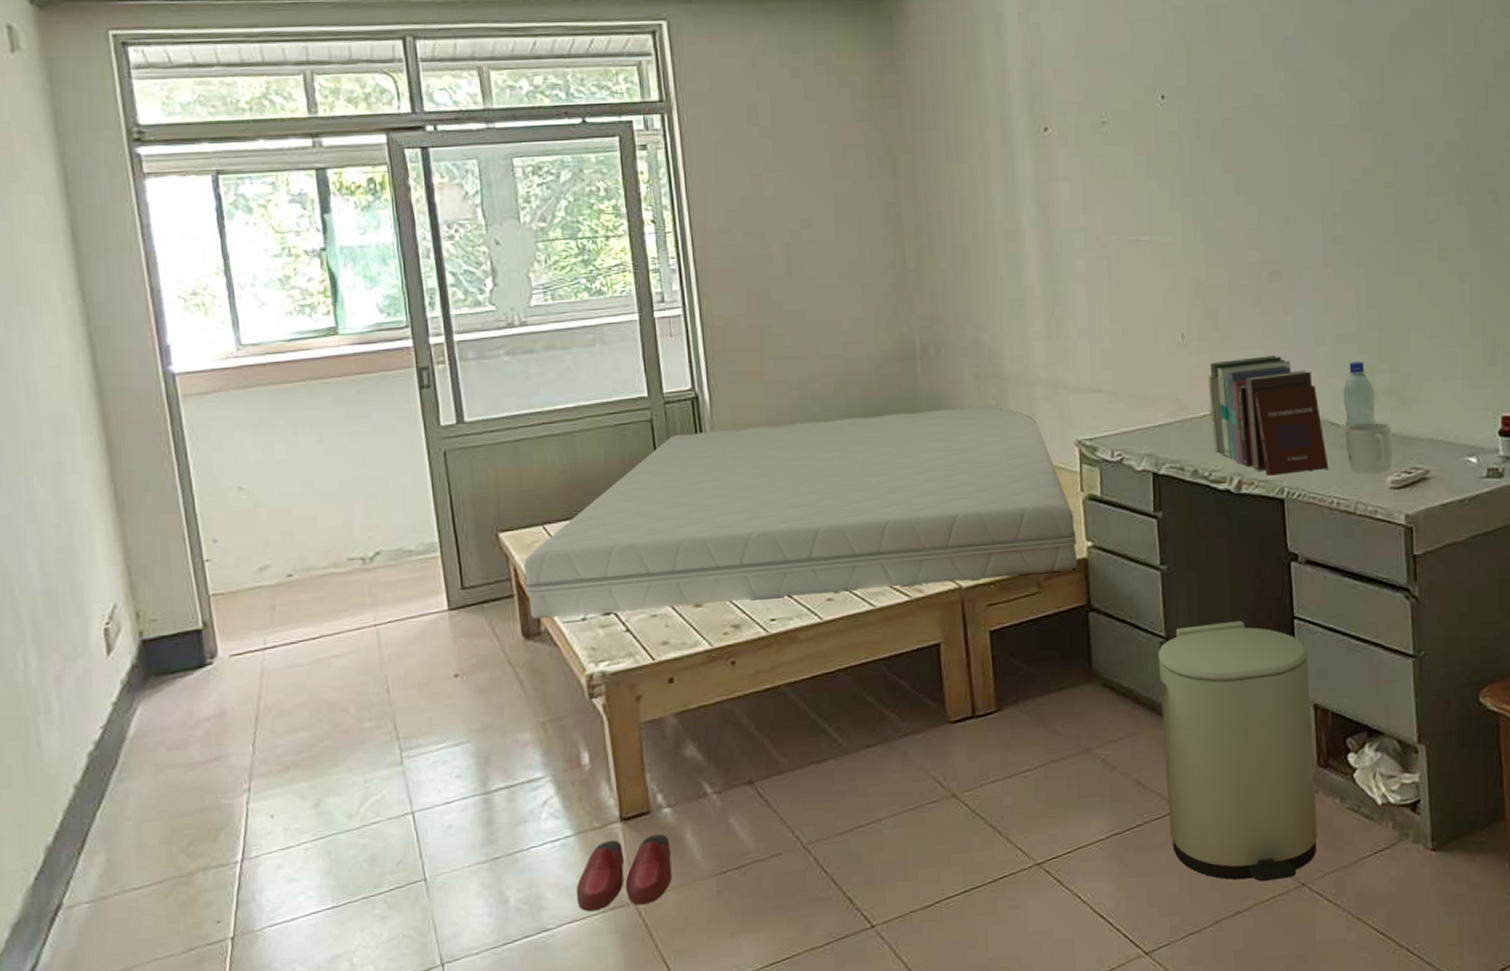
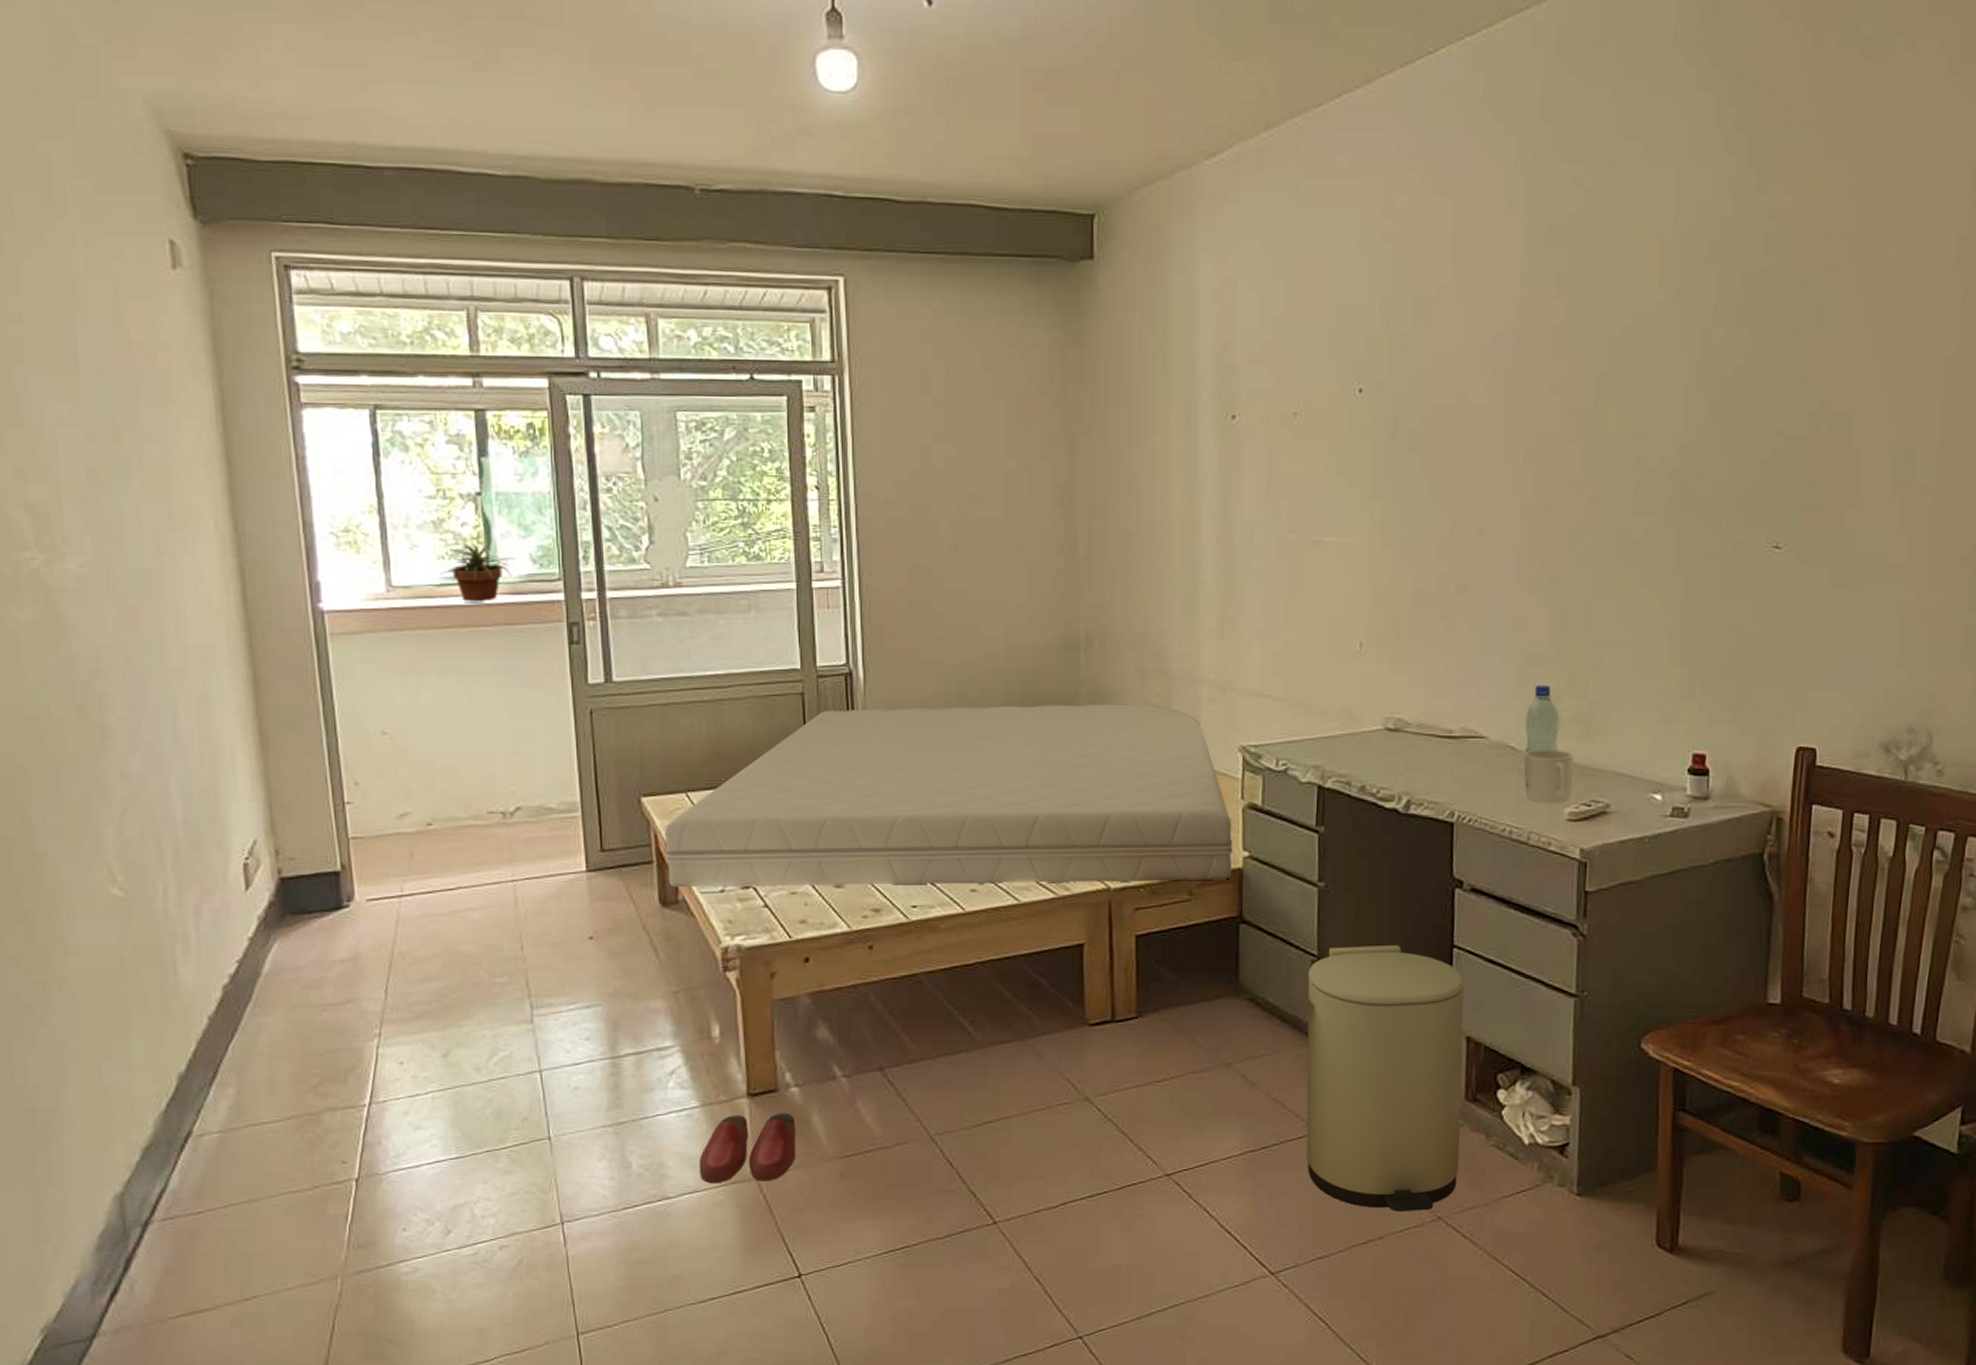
potted plant: none [288,292,363,356] -> present [440,539,516,603]
books: present [1207,355,1329,476] -> none [1383,672,1504,798]

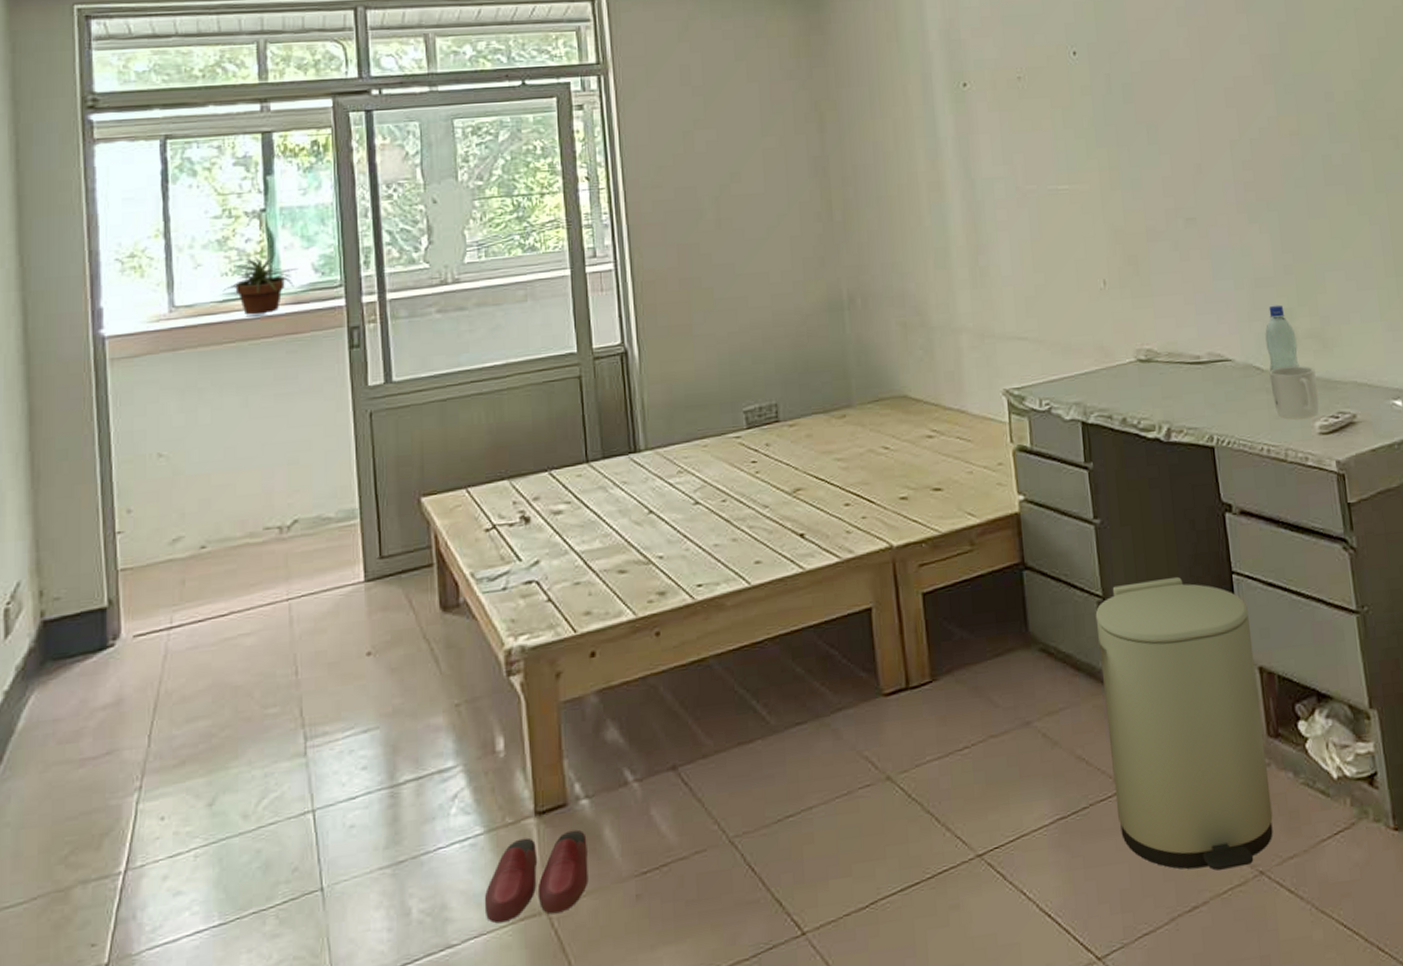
mattress: present [665,702,1233,888] -> none [445,354,1010,590]

